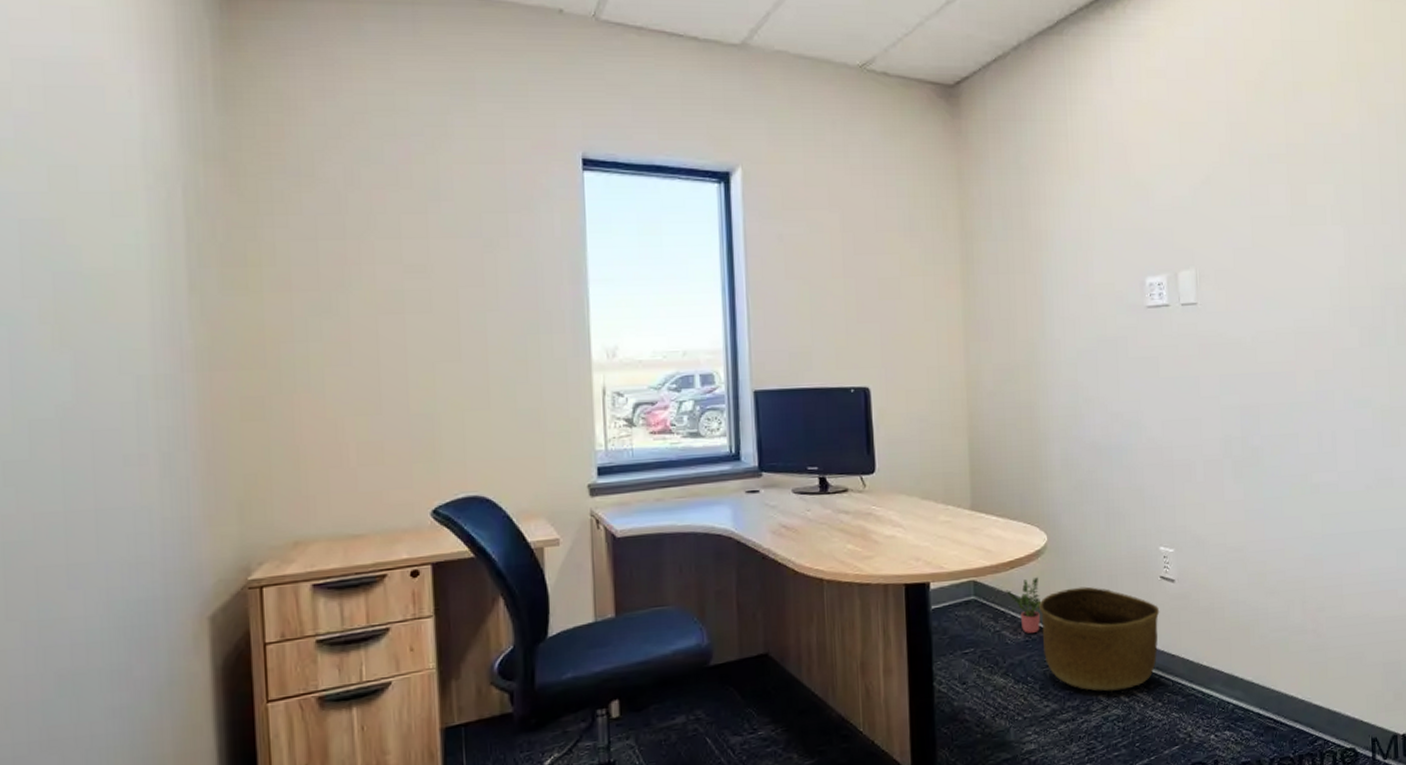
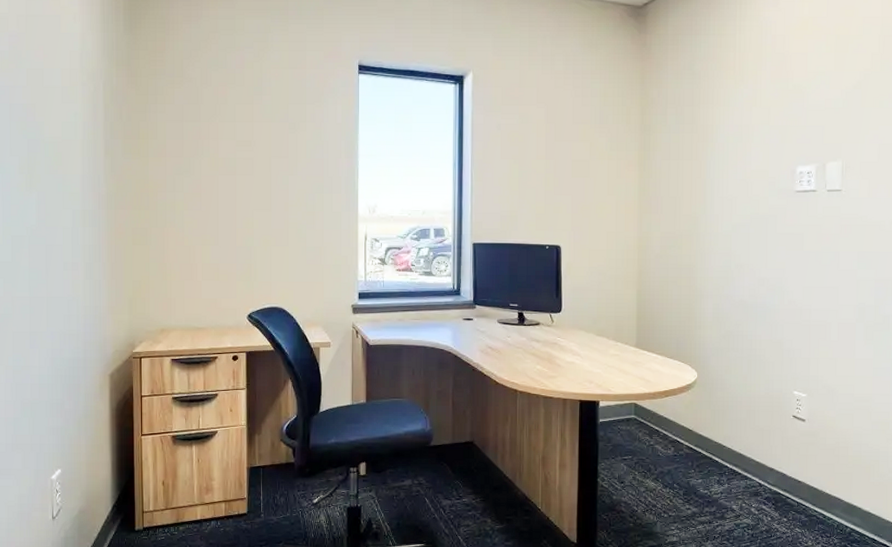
potted plant: present [1005,577,1042,634] -> none [660,406,689,451]
basket: present [1039,586,1160,692] -> none [687,417,790,504]

